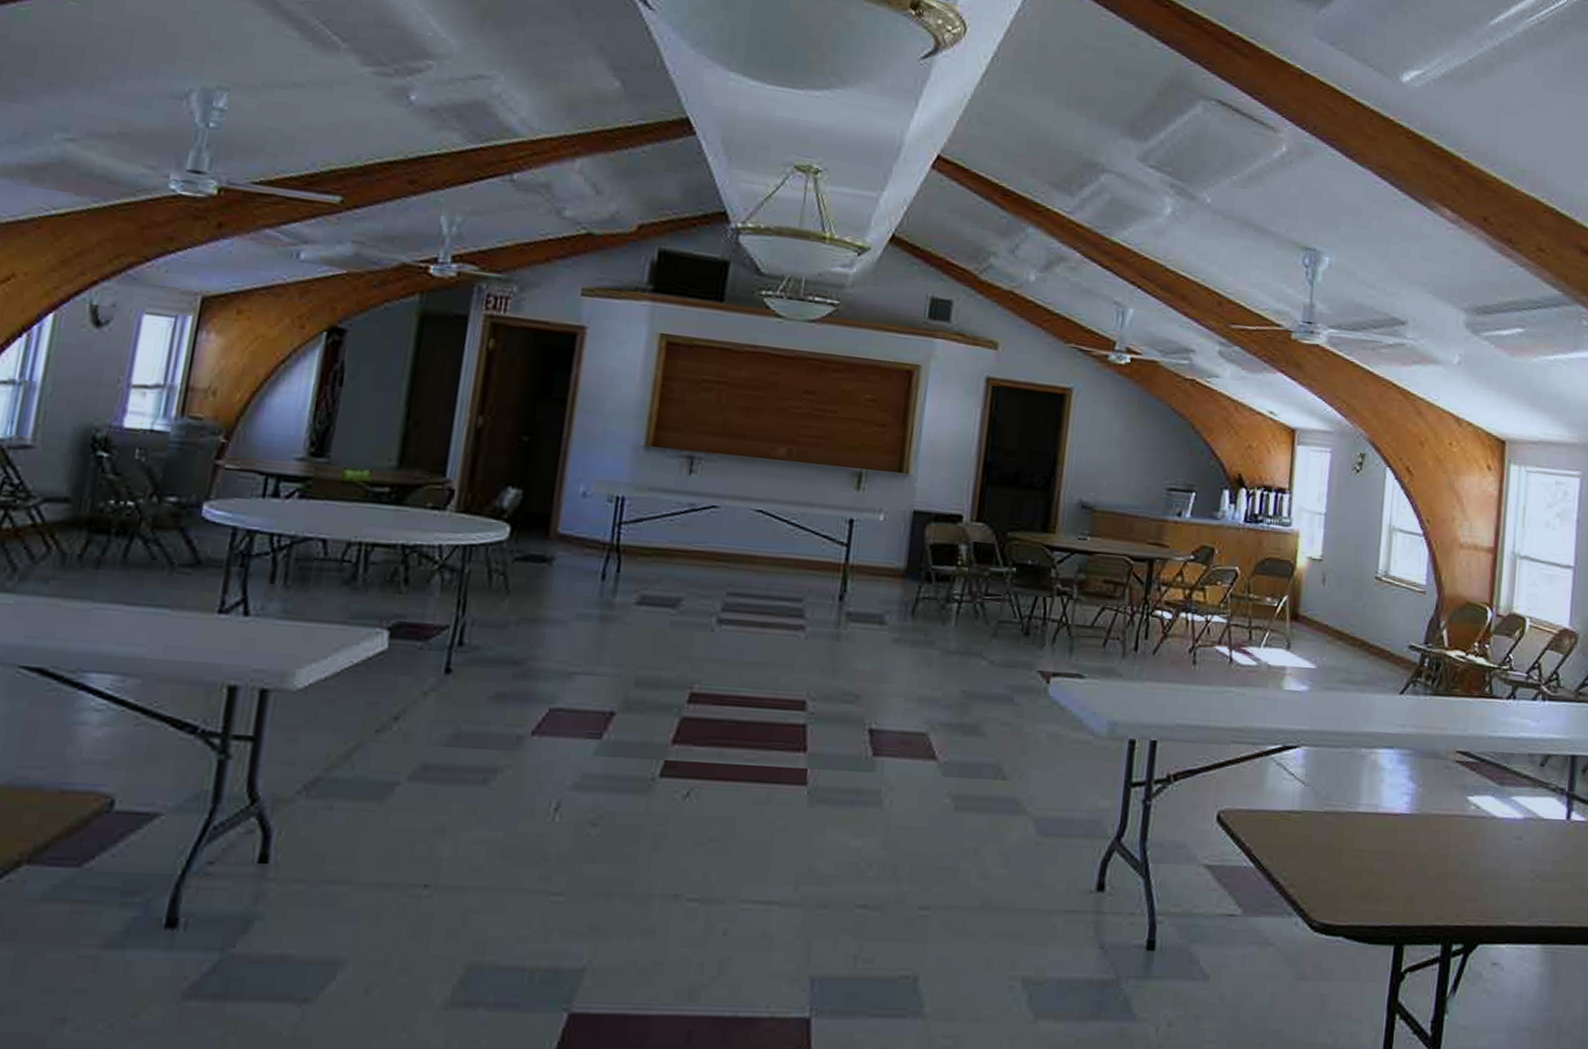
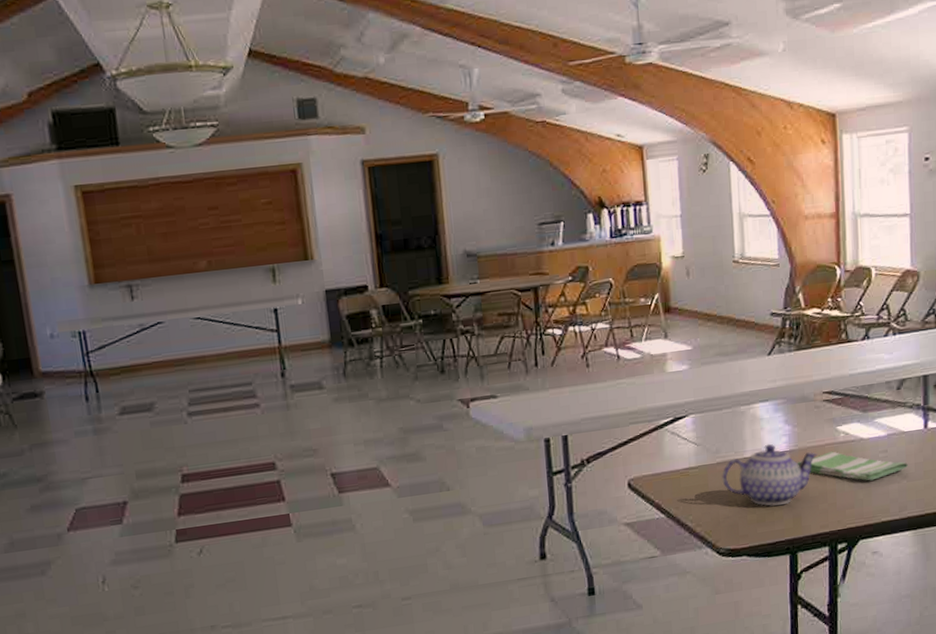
teapot: none [1327,800,1442,880] -> present [722,443,818,506]
dish towel: none [1416,825,1544,871] -> present [797,451,908,481]

